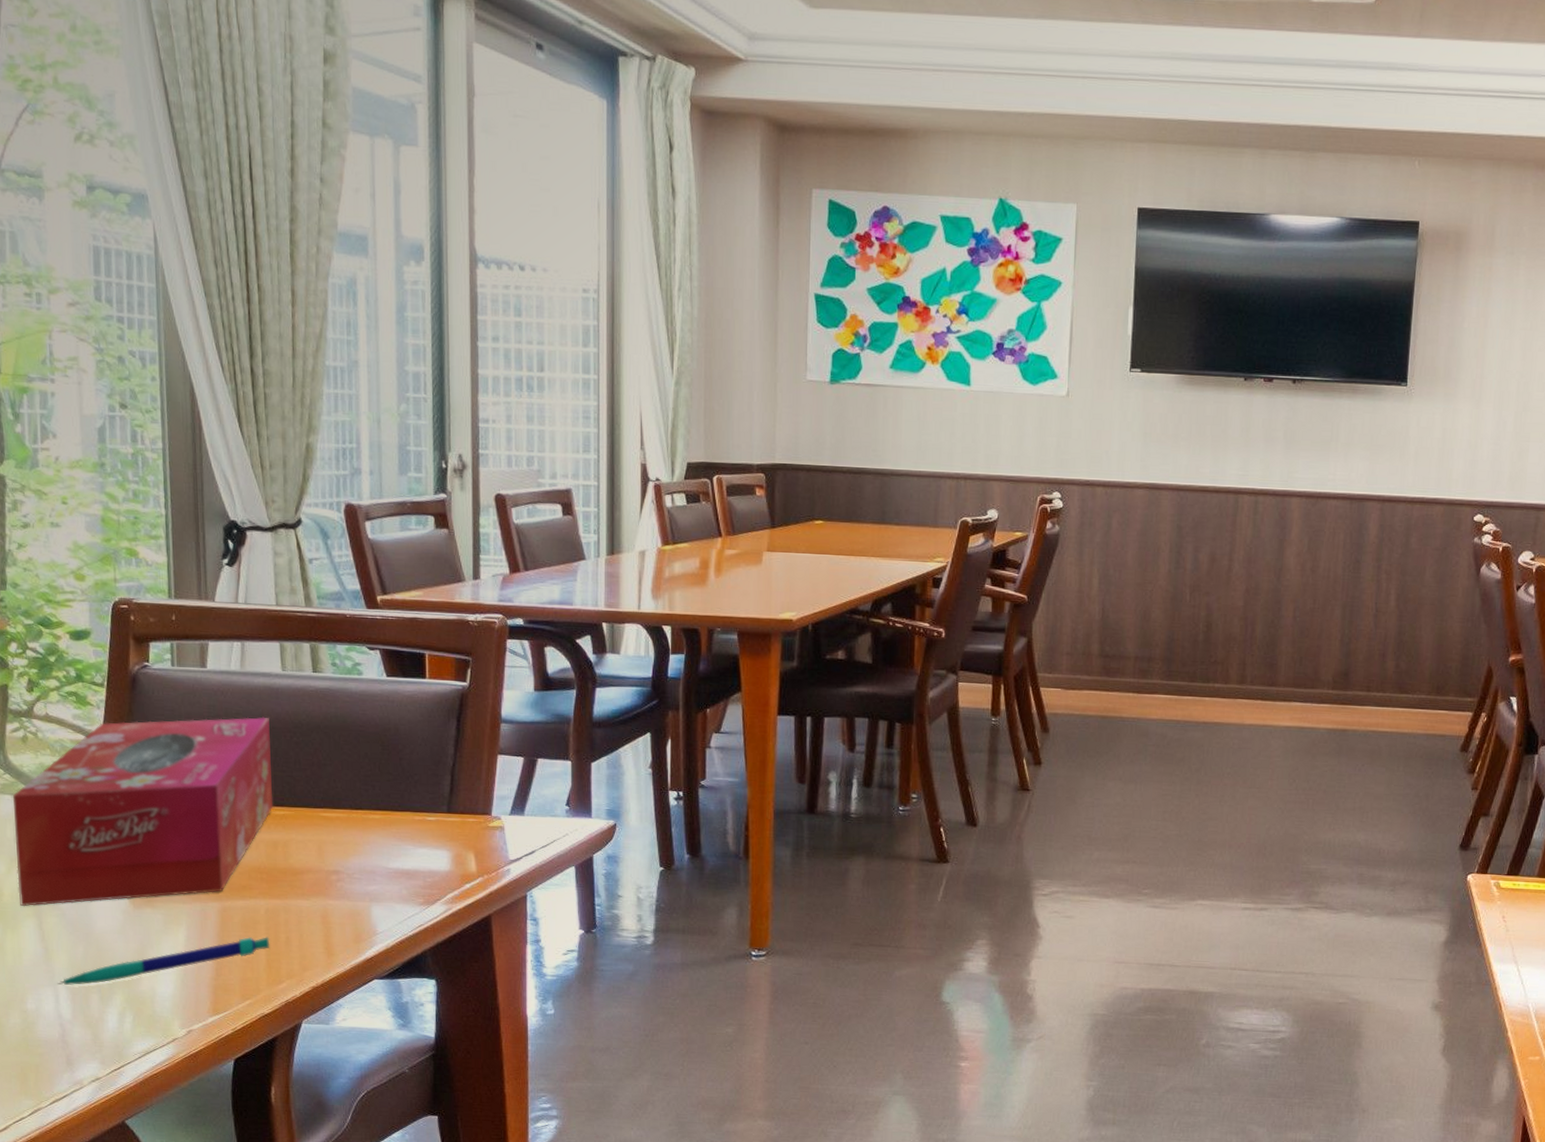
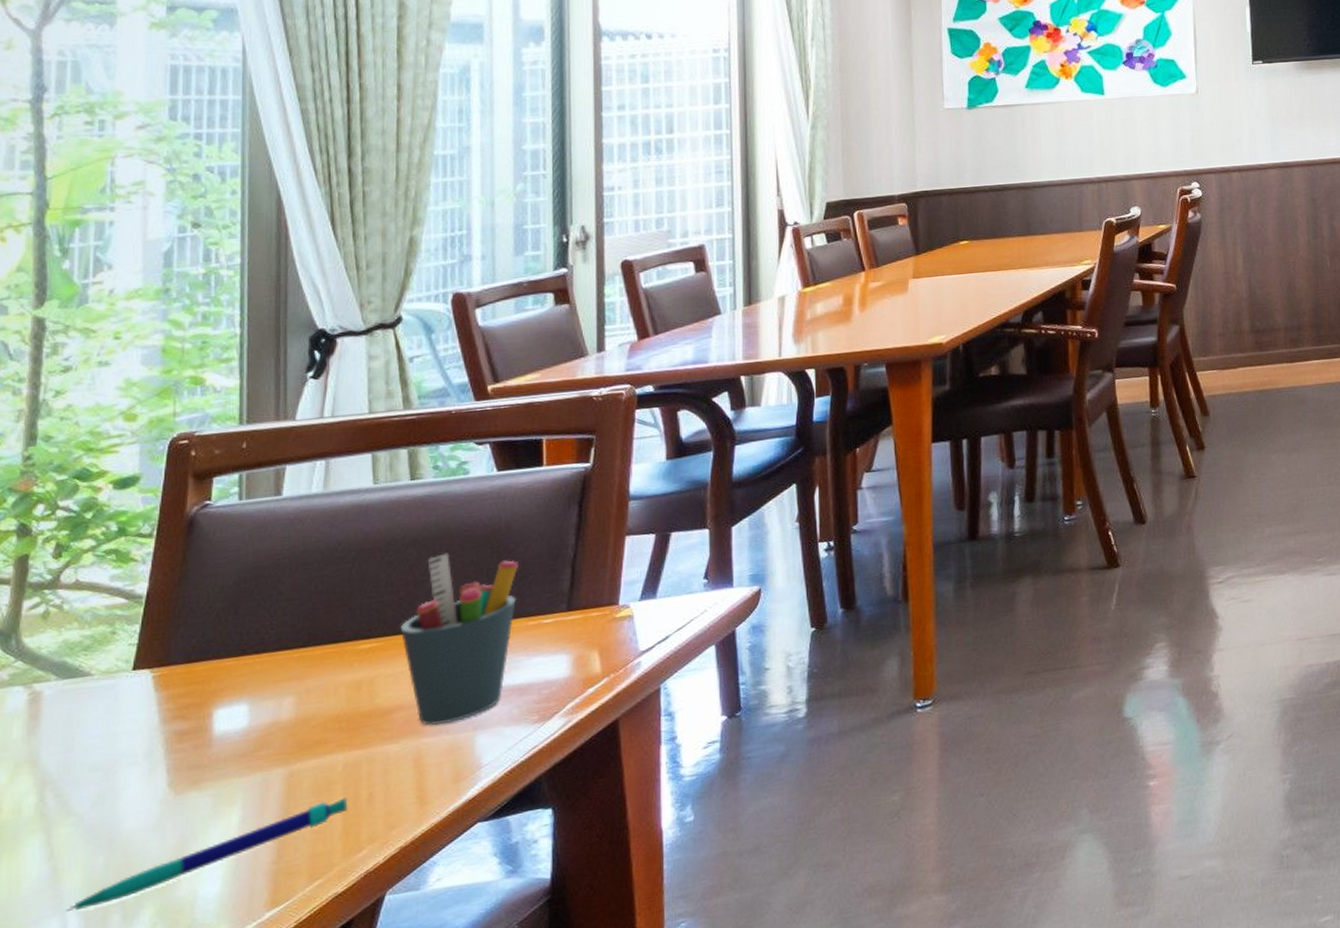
tissue box: present [13,716,274,907] -> none [22,539,358,821]
pen holder: none [307,743,405,892] -> present [400,553,518,726]

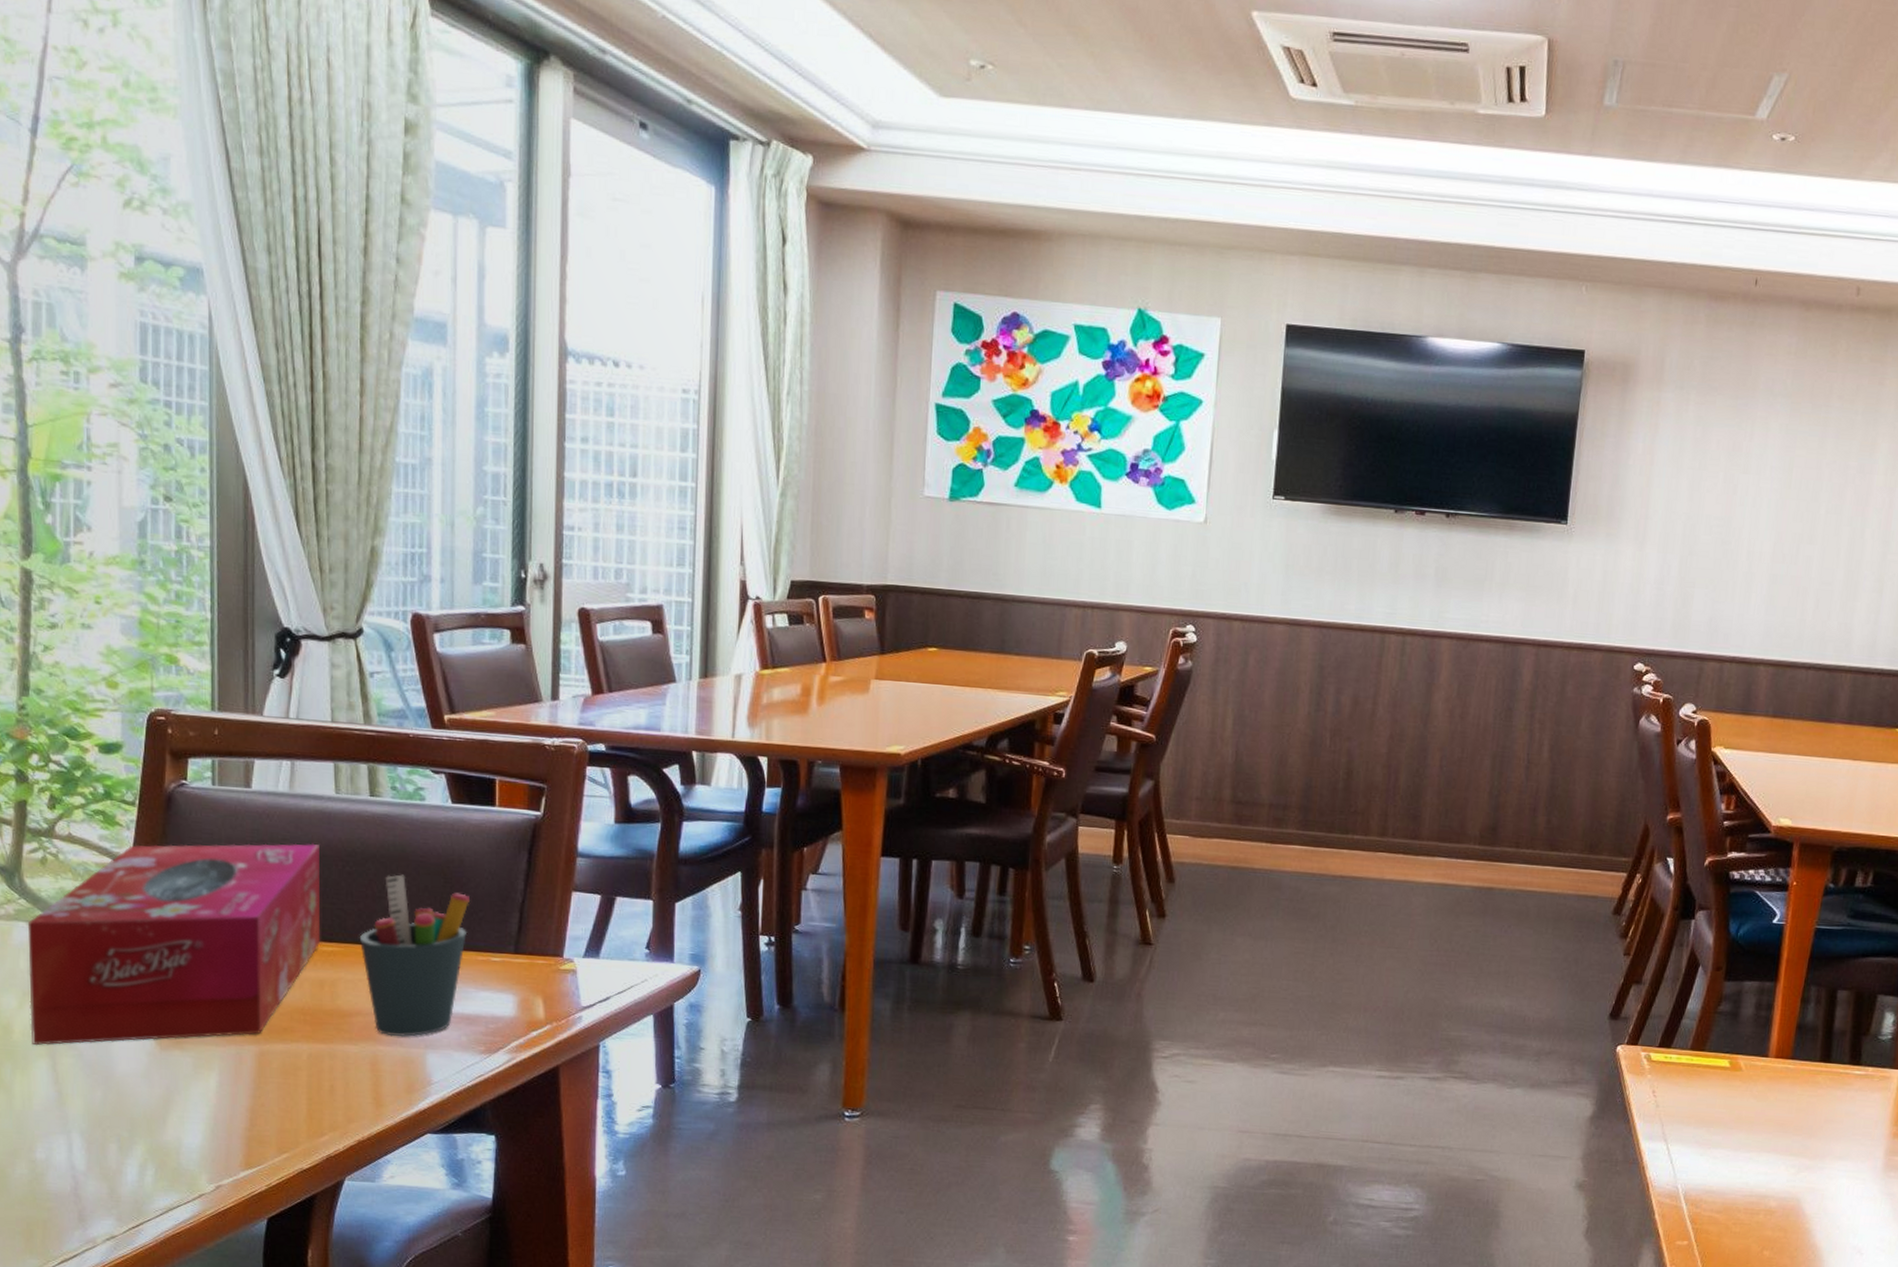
tissue box: none [22,539,358,821] -> present [29,843,321,1046]
pen: present [66,797,348,911] -> none [71,1084,312,1133]

